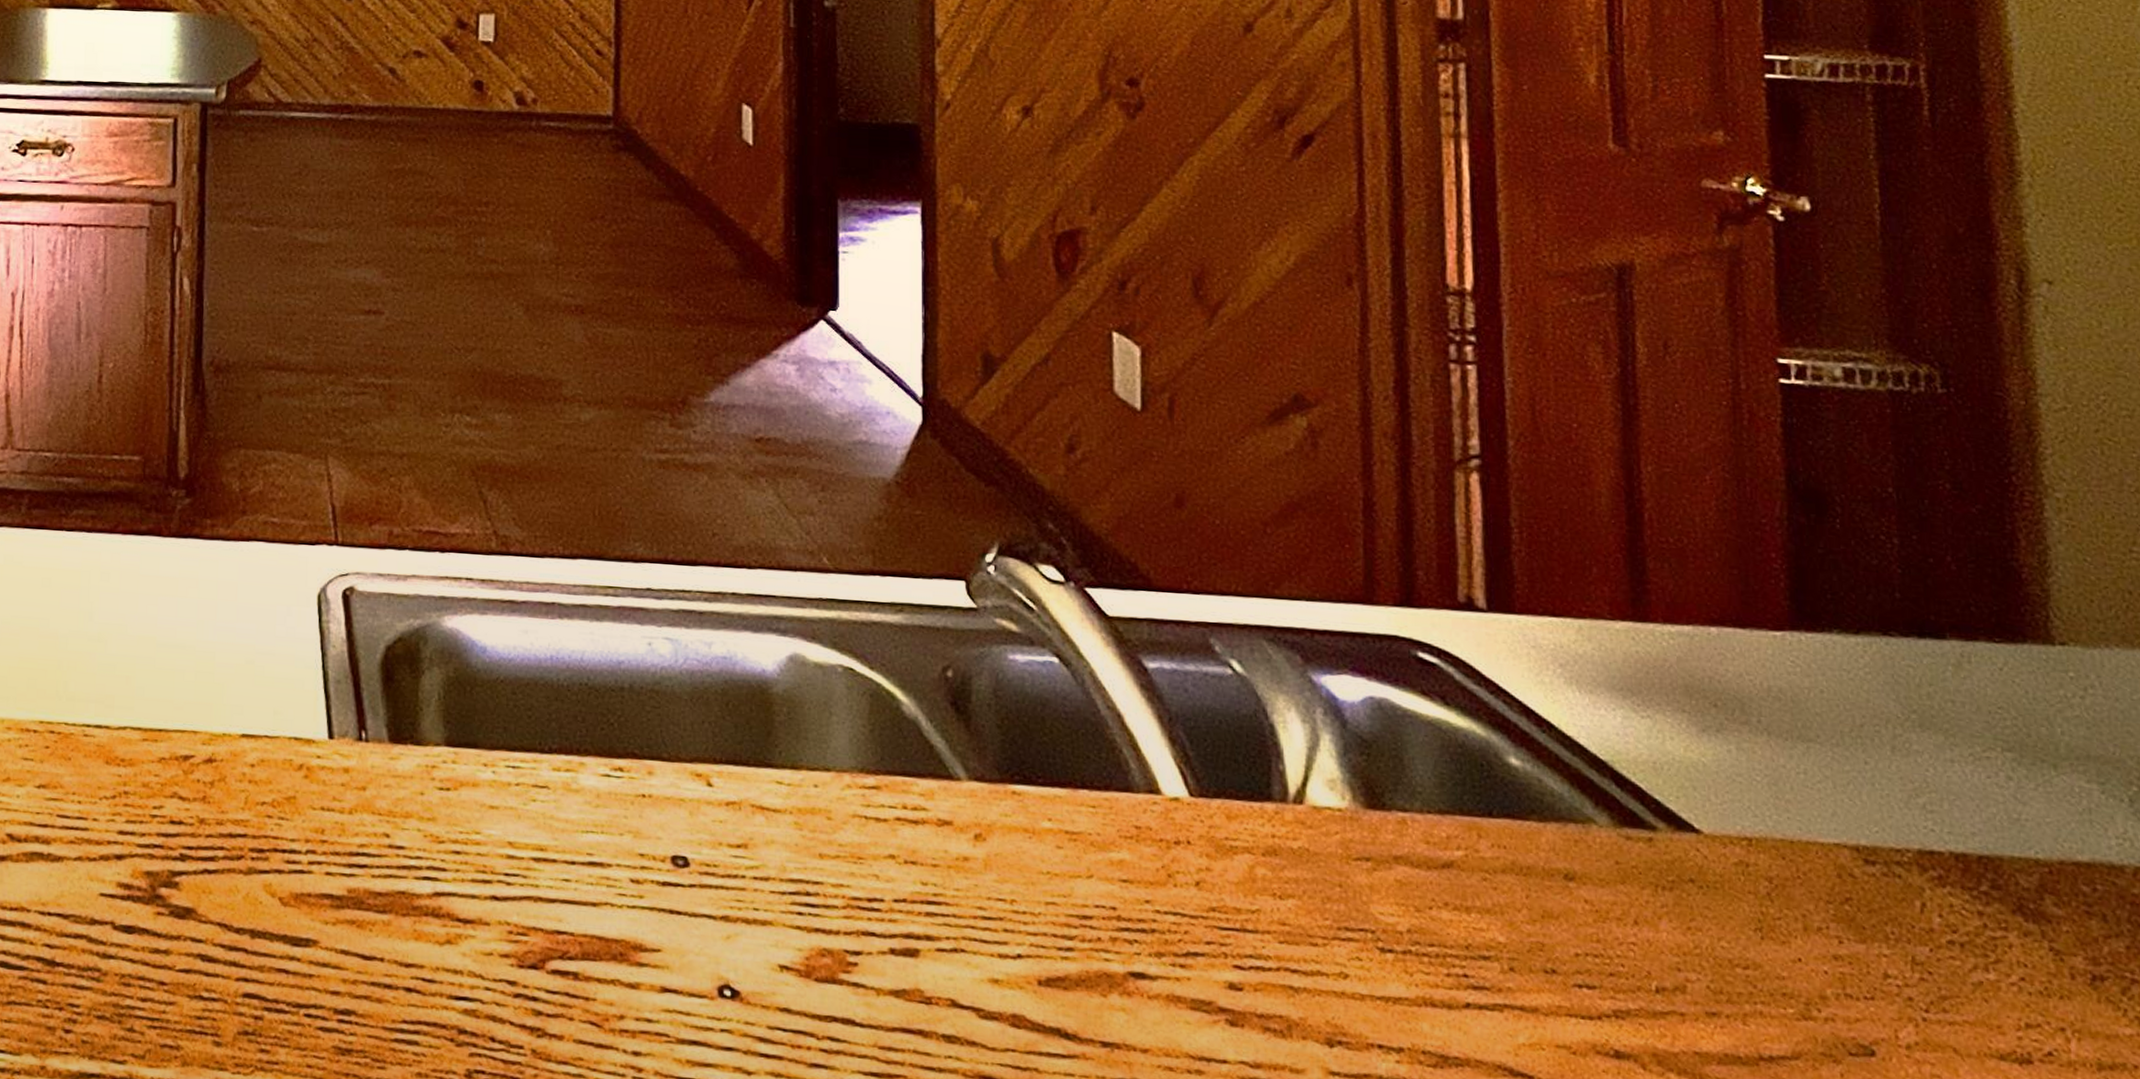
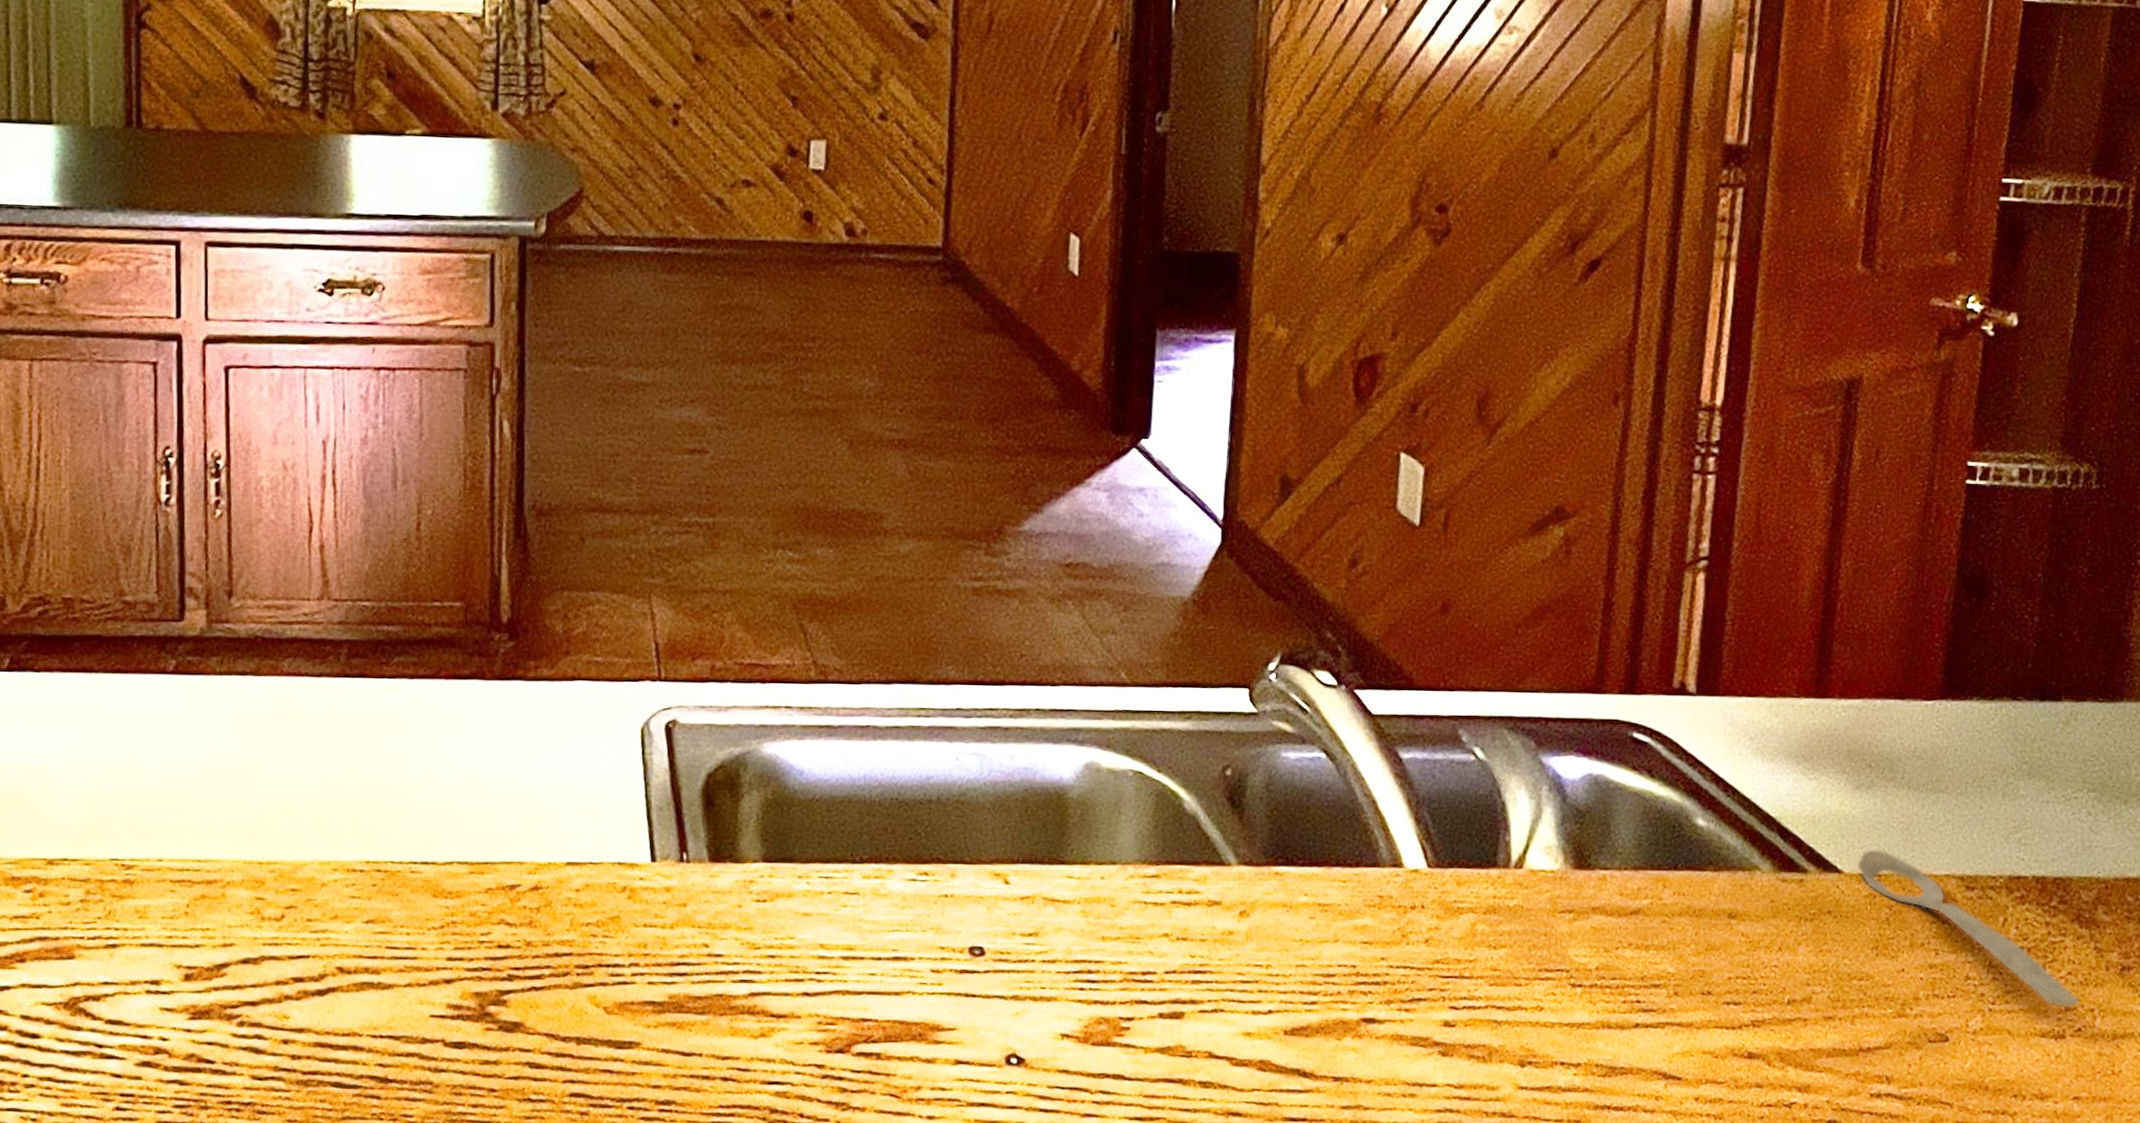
spoon: none [1717,806,2045,1025] -> present [1856,849,2081,1009]

